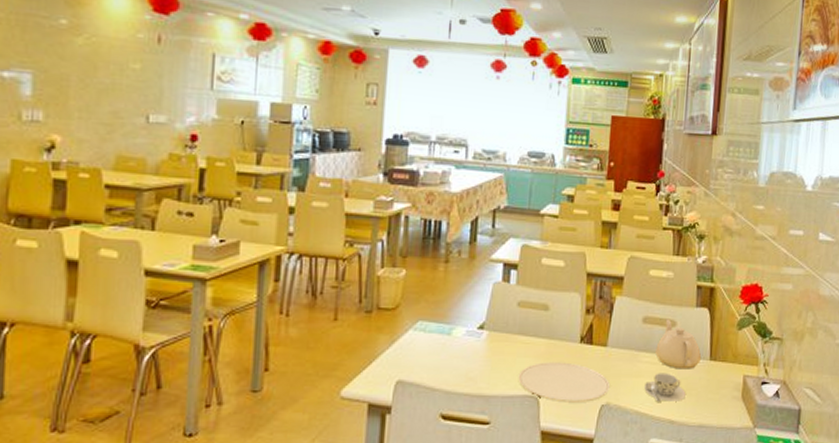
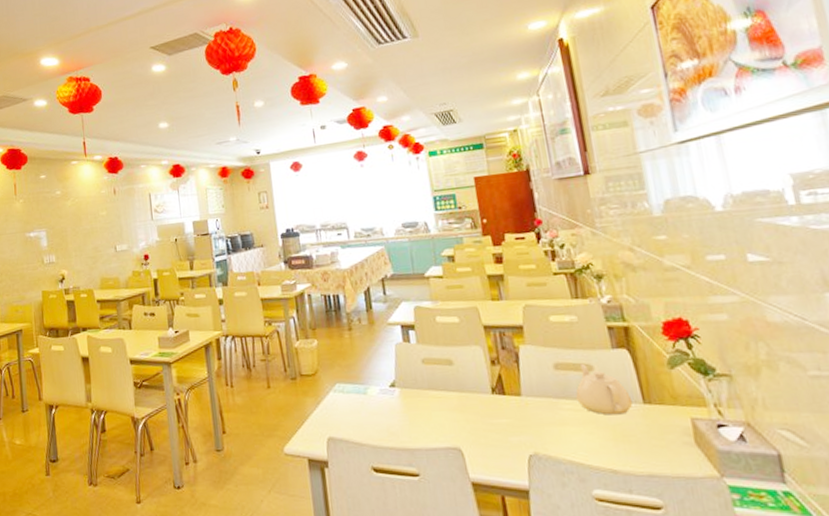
plate: present [518,362,611,403] -> none [437,413,535,454]
teacup: present [644,373,686,403] -> none [572,419,624,452]

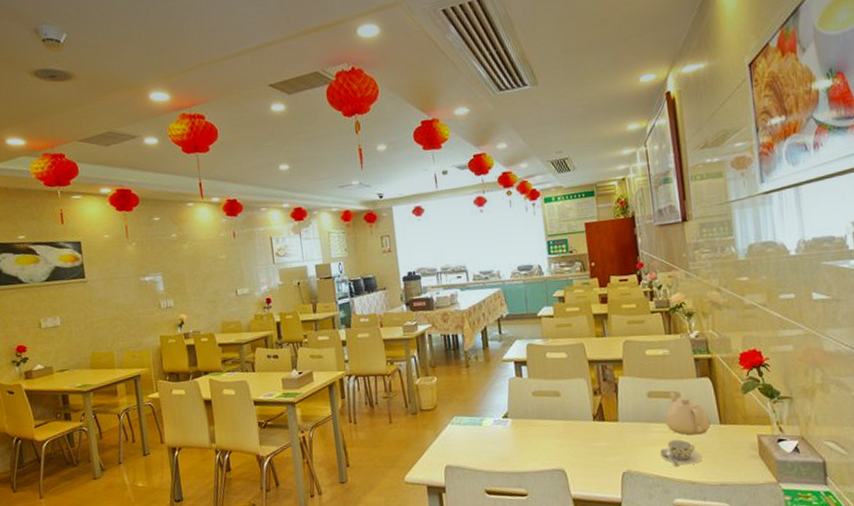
teacup: none [572,419,624,452] -> present [660,439,702,467]

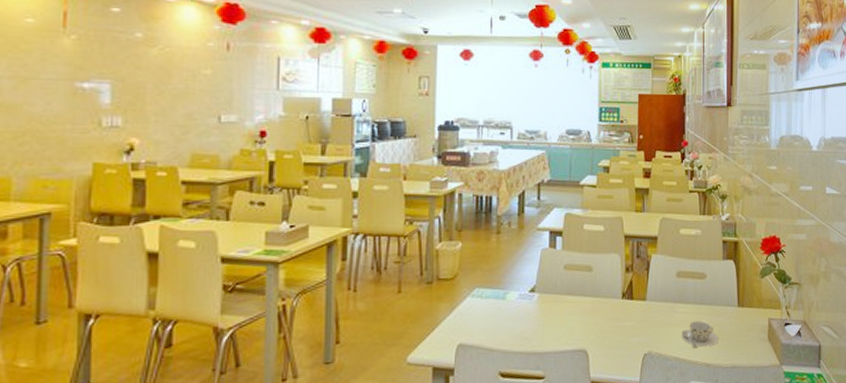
teapot: present [664,391,712,435] -> none [690,272,731,317]

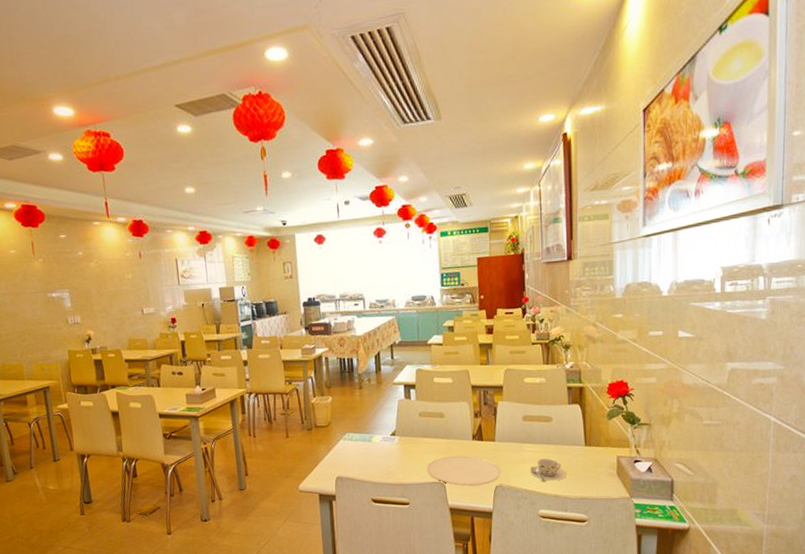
plate: none [568,317,651,354] -> present [426,455,502,486]

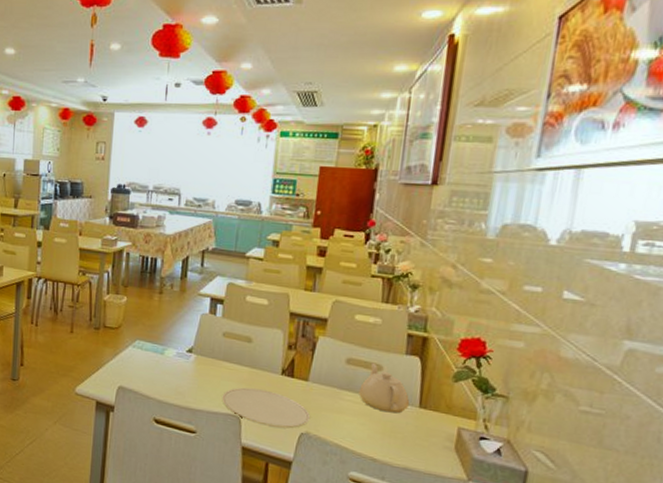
teacup: present [530,458,566,482] -> none [346,412,390,442]
teapot: none [537,416,578,455] -> present [359,362,410,414]

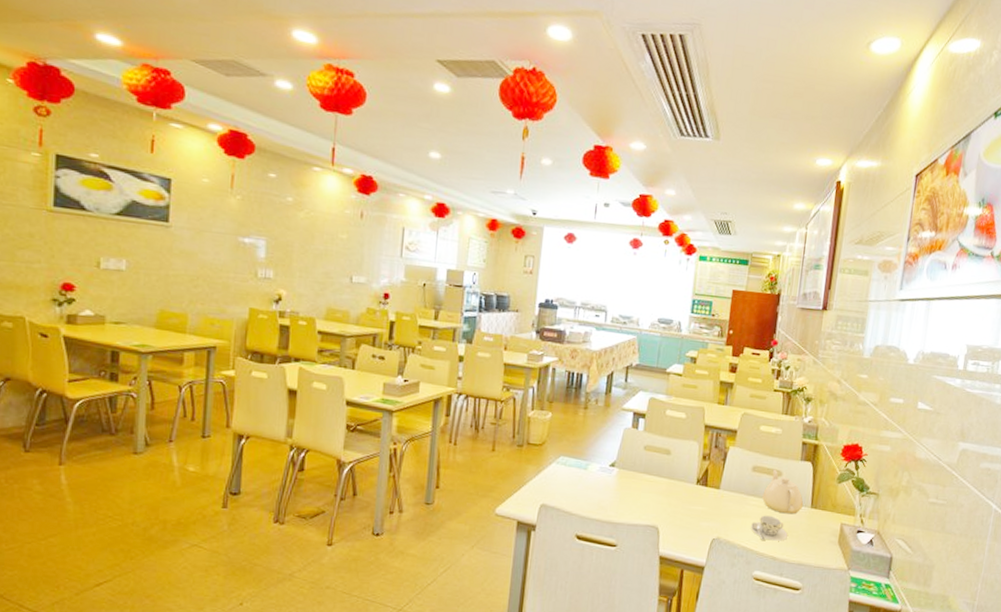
plate: present [222,387,311,429] -> none [642,498,722,535]
teacup: none [346,412,390,442] -> present [751,515,788,541]

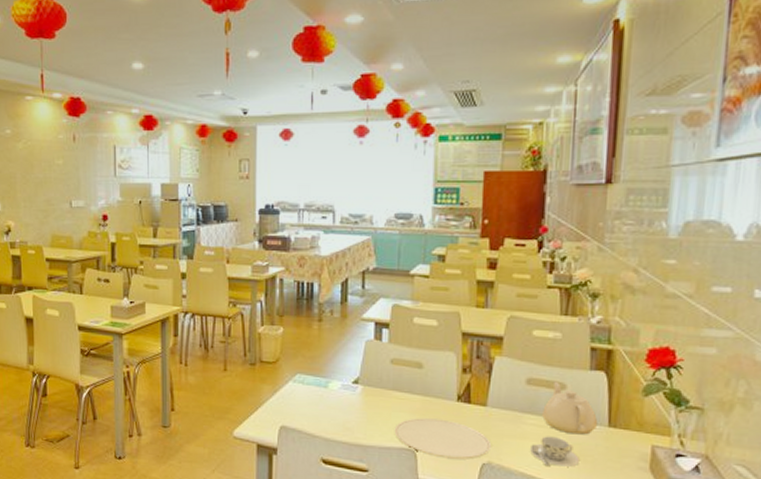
plate: none [642,498,722,535] -> present [394,418,492,460]

